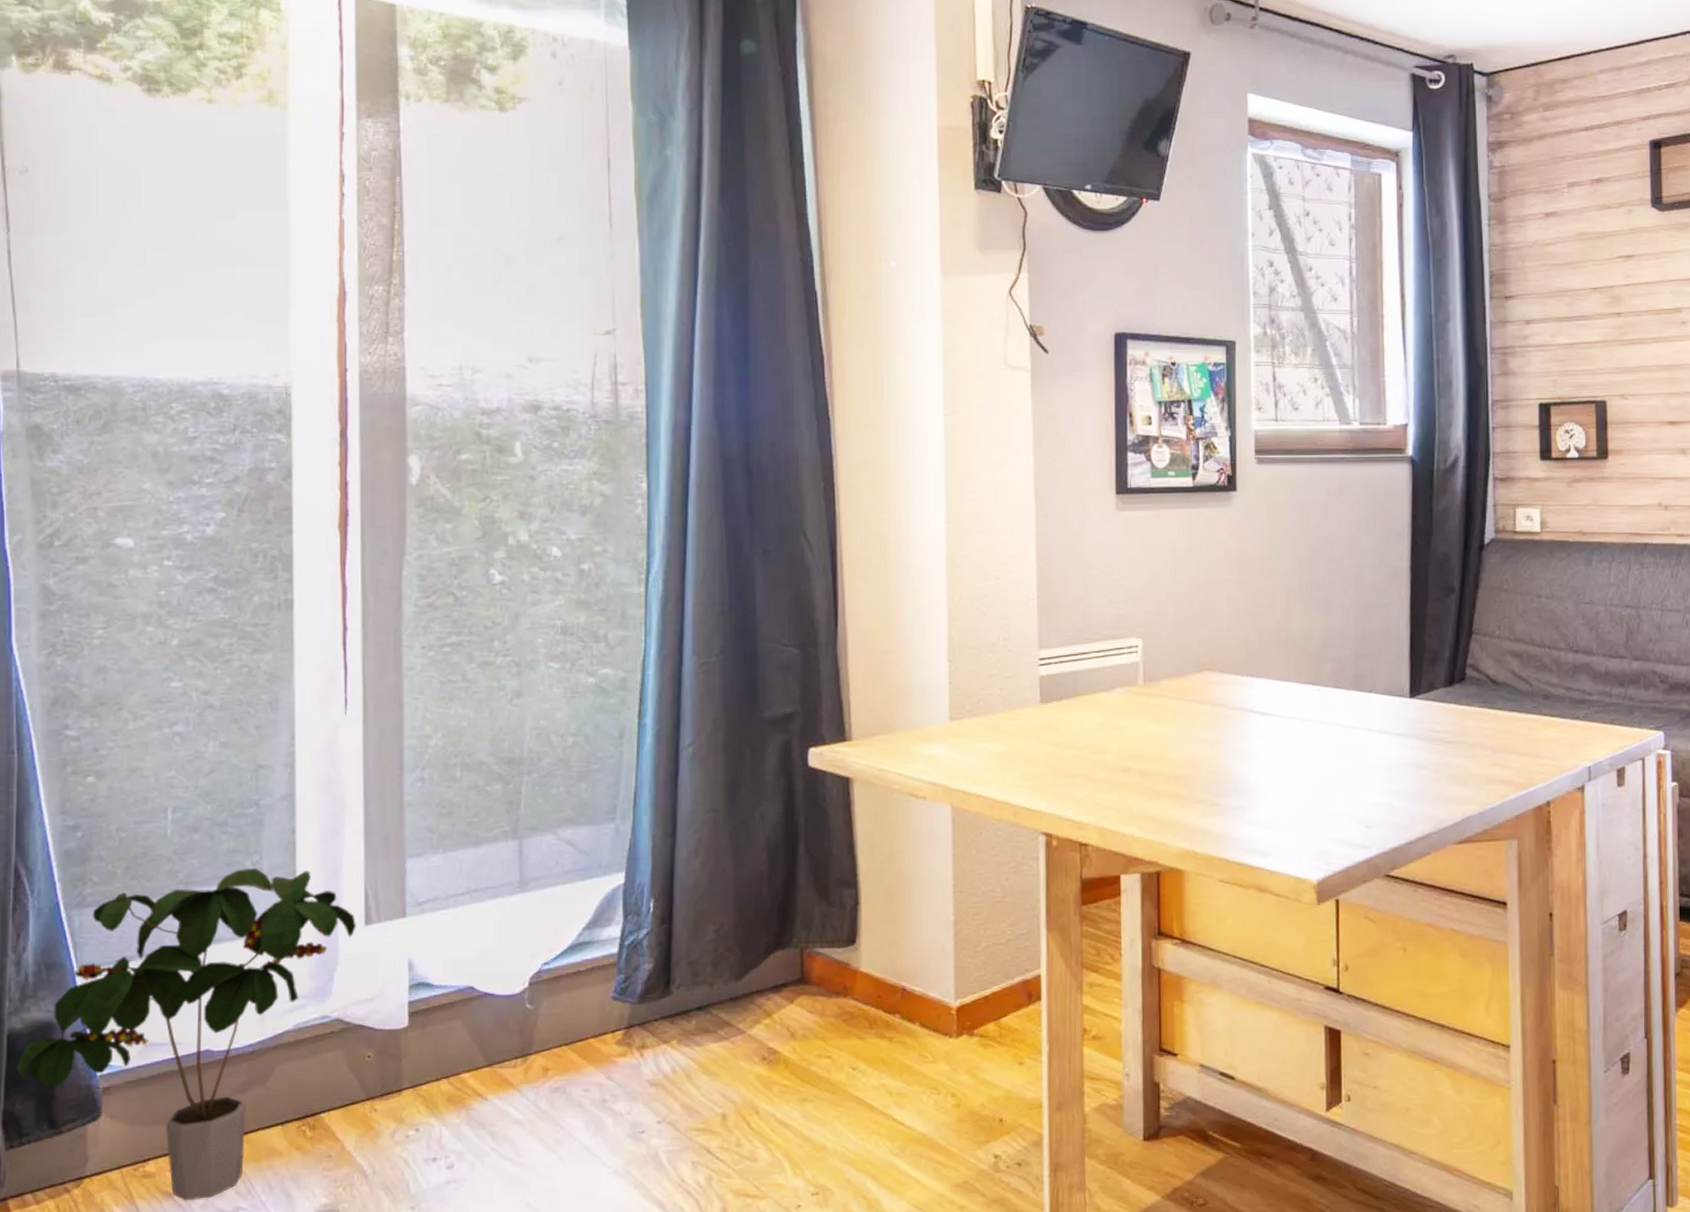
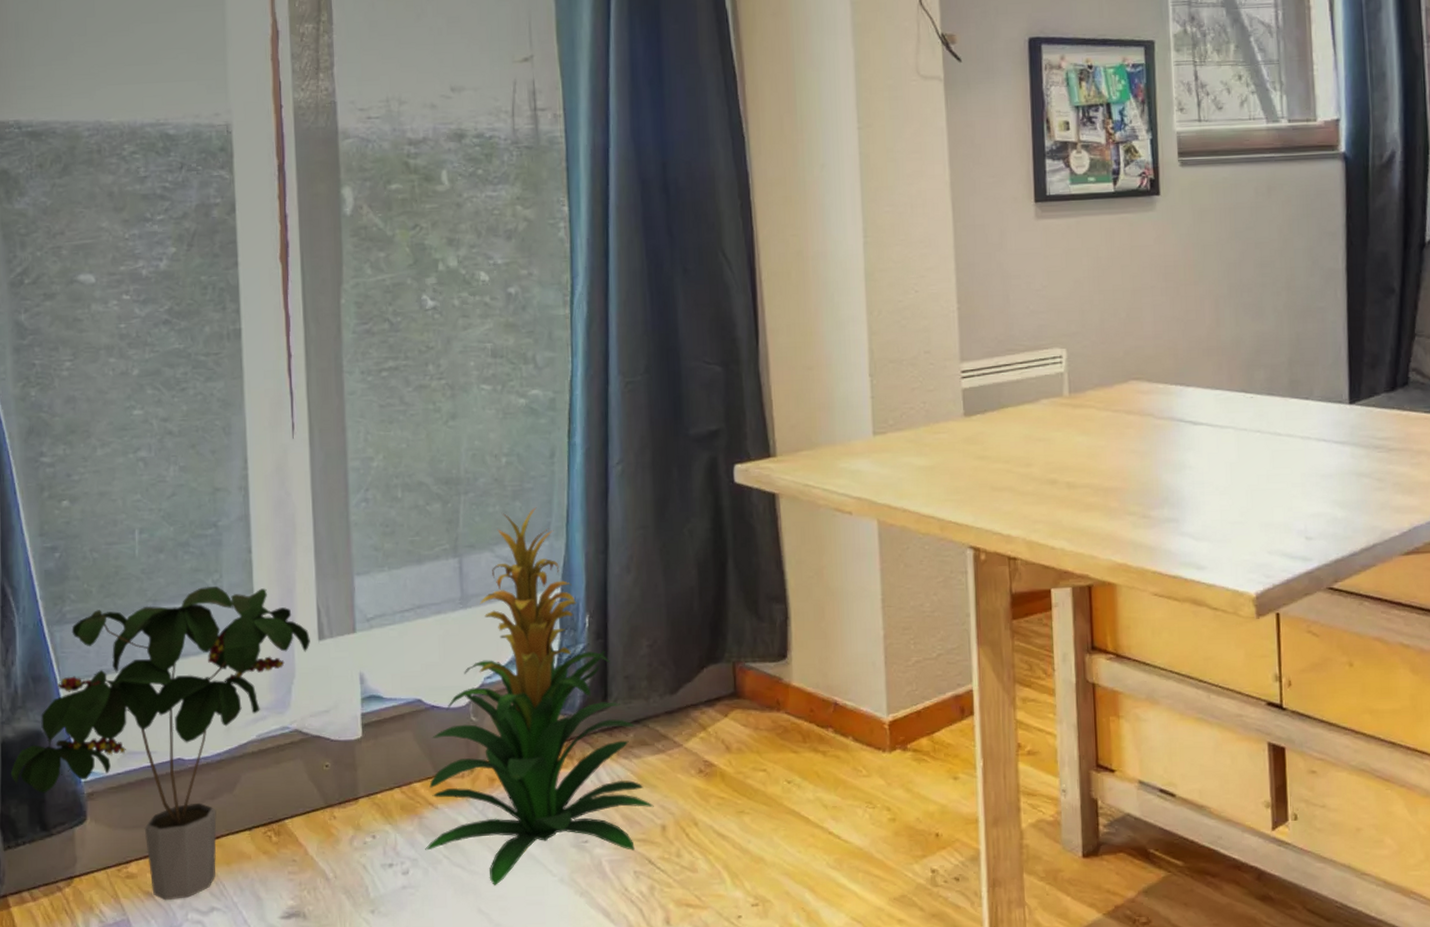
indoor plant: none [472,789,715,1179] -> present [425,507,654,885]

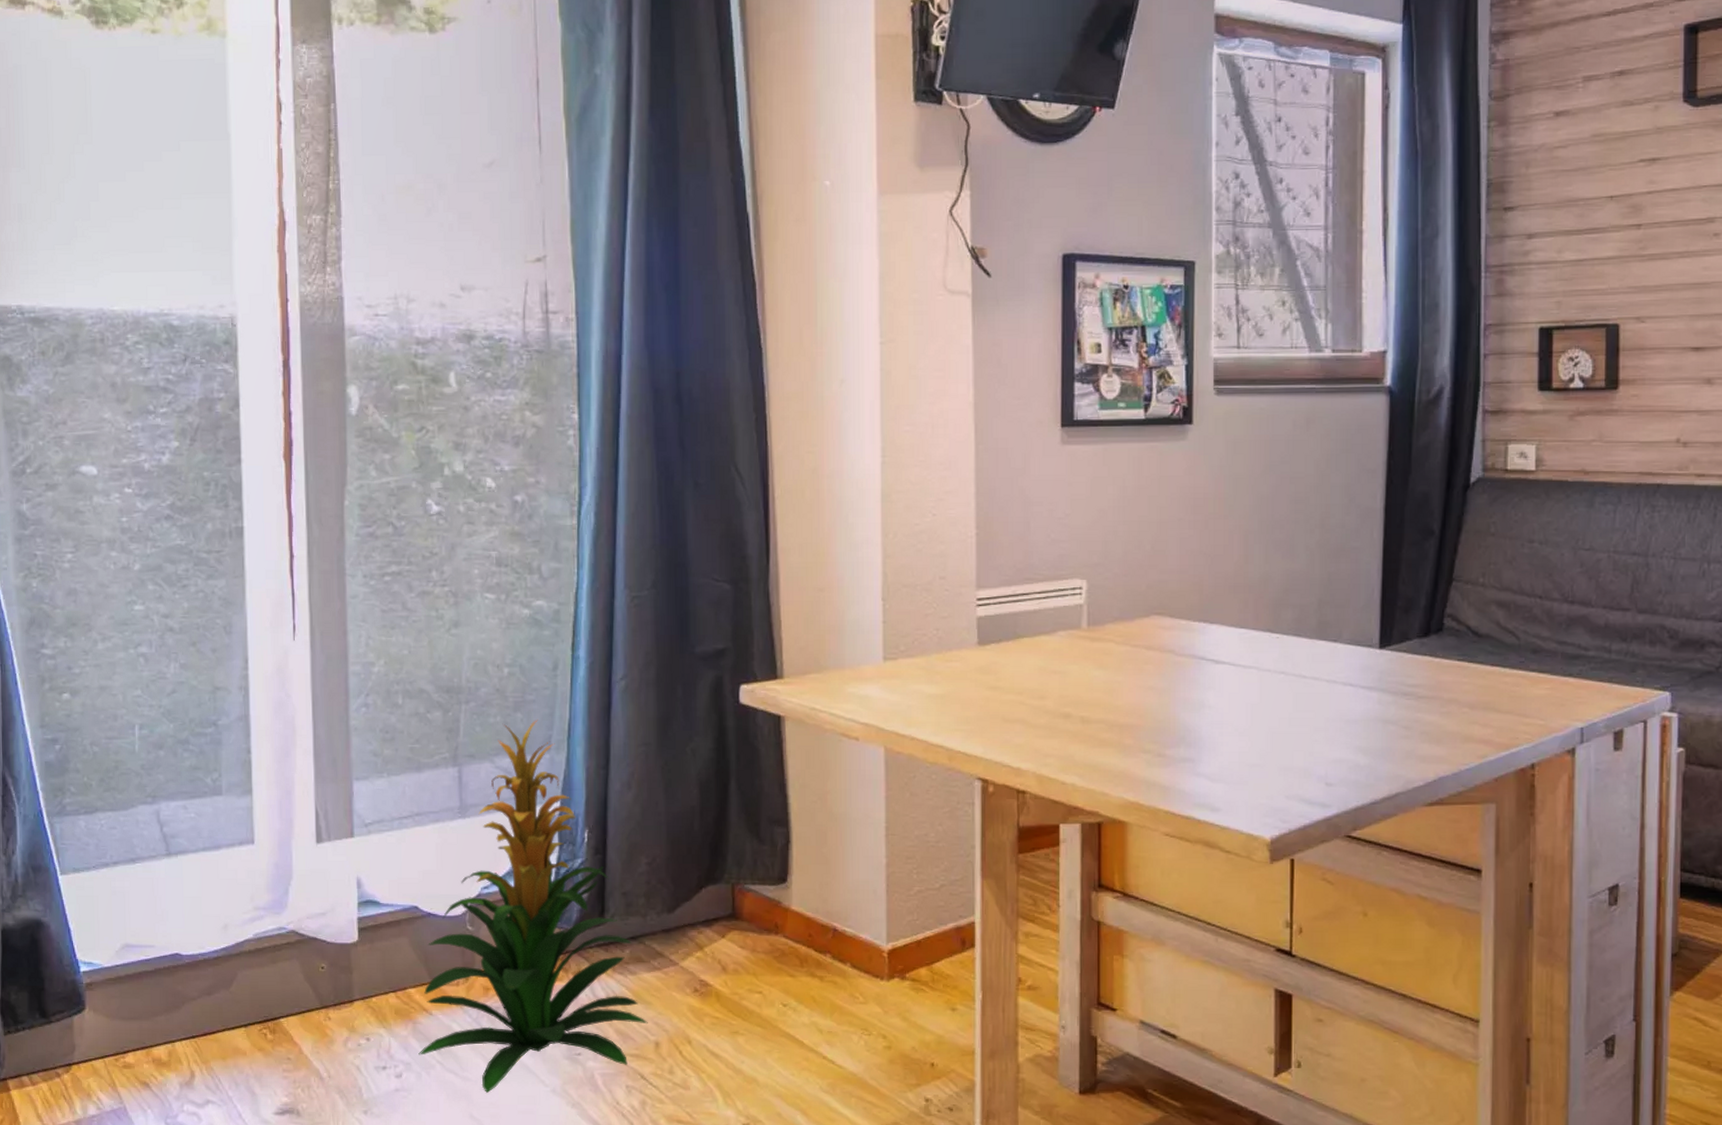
potted plant: present [10,586,310,901] -> none [10,784,308,1092]

